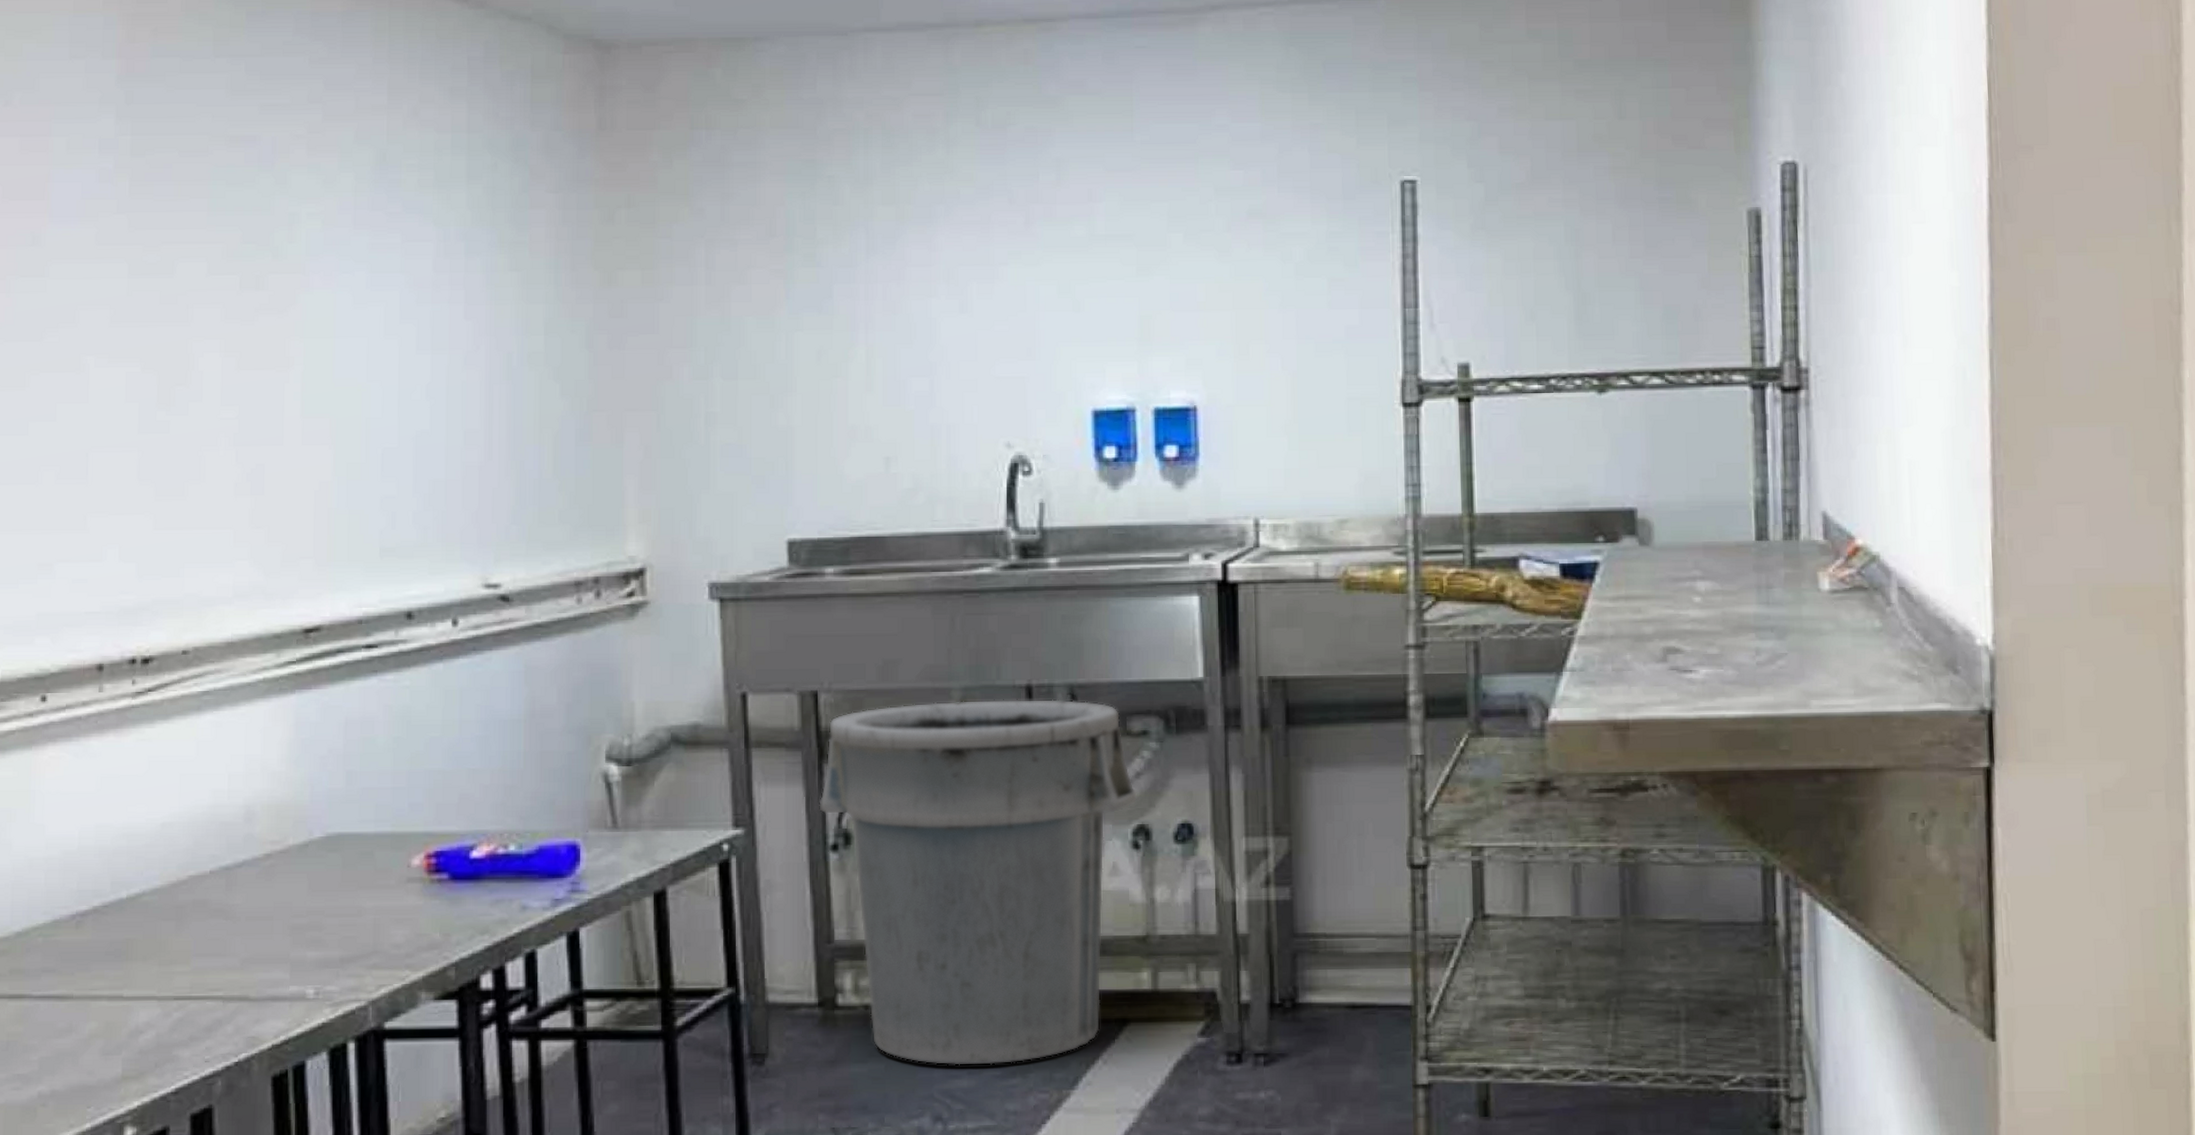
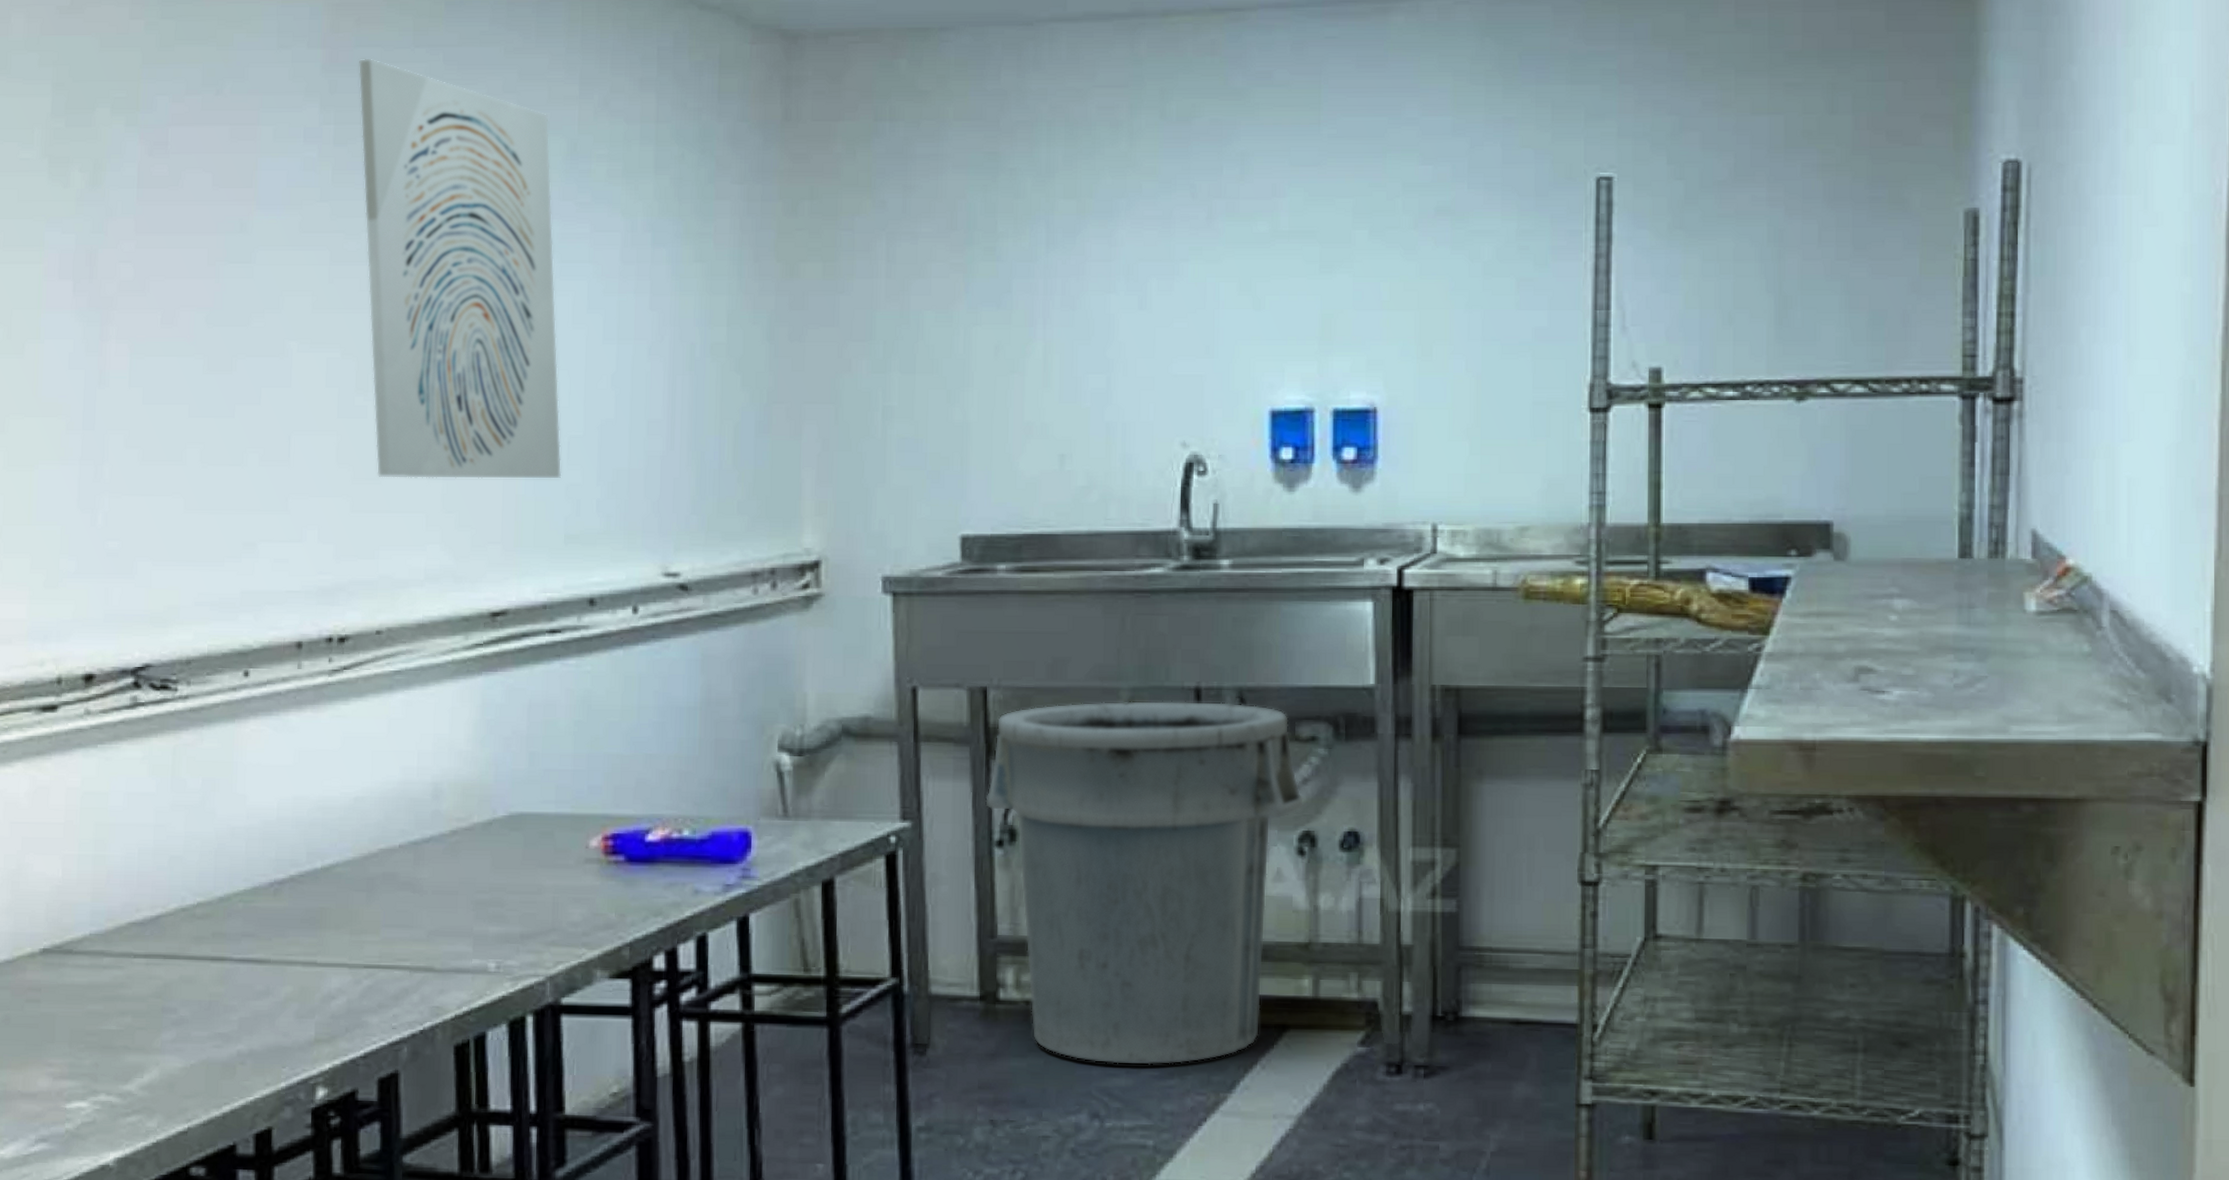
wall art: none [155,68,376,494] -> present [358,58,562,479]

